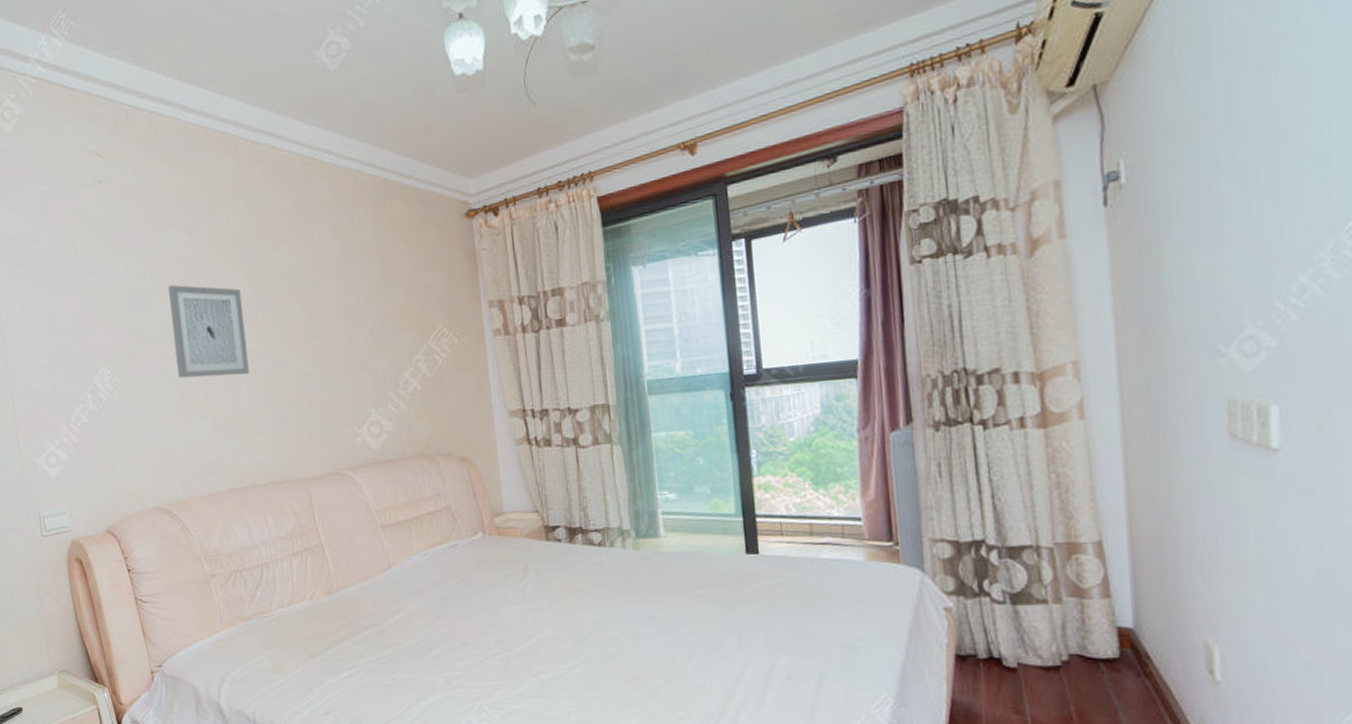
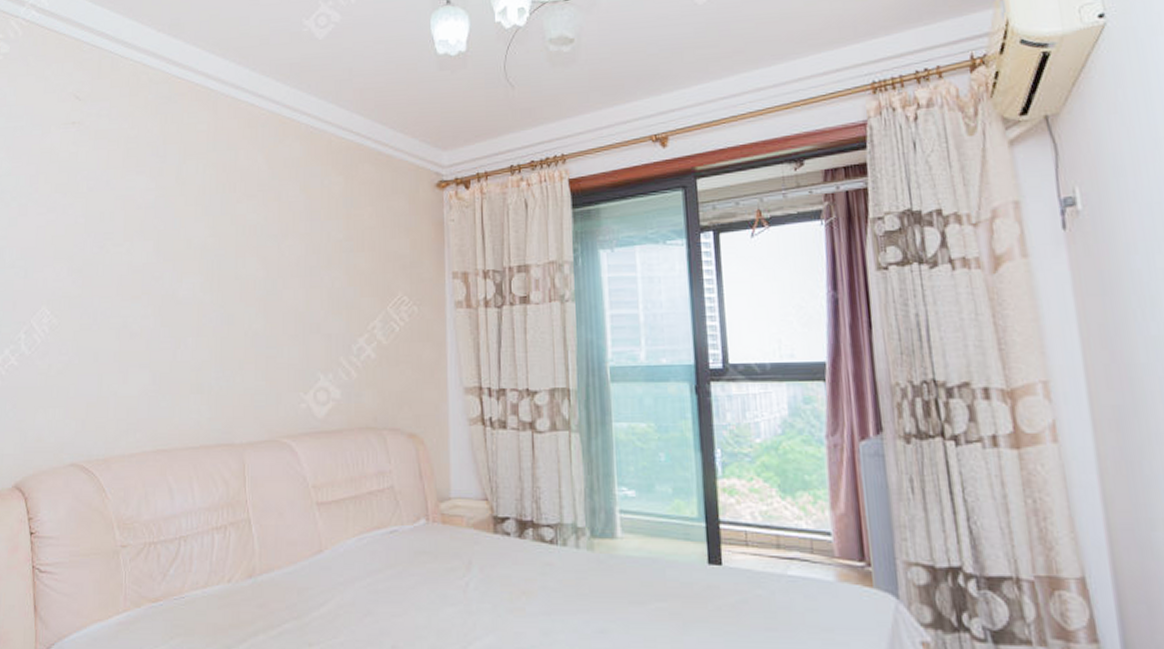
wall art: present [168,285,250,379] -> none [121,230,199,327]

